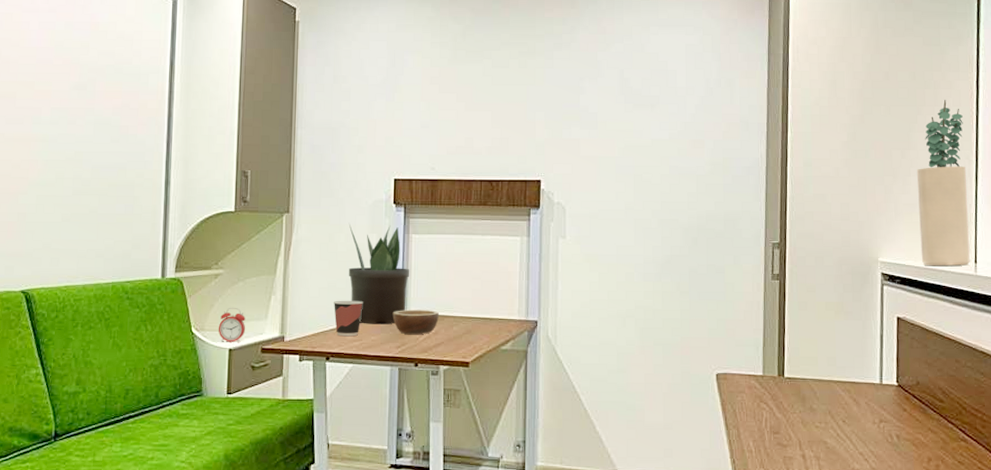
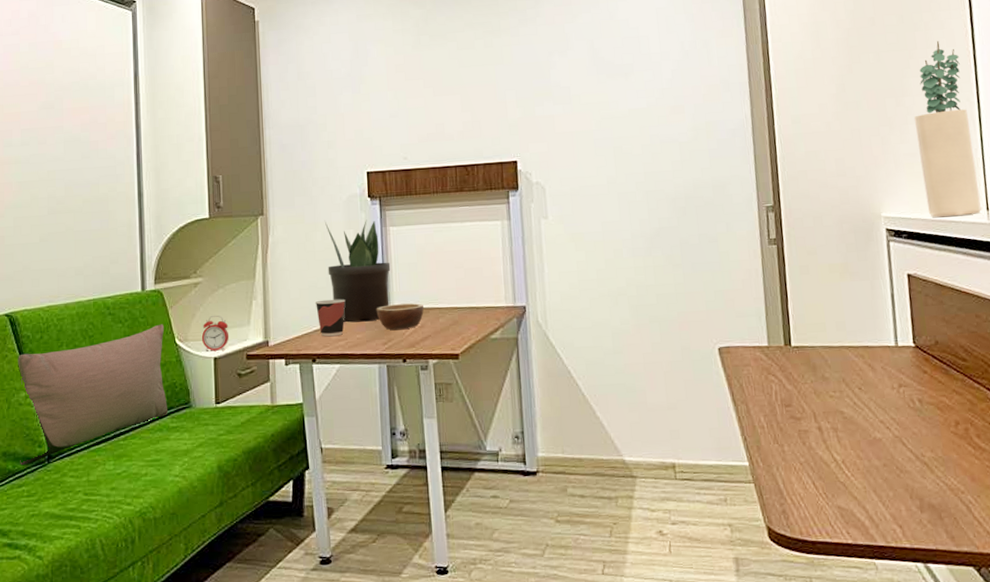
pillow: none [26,312,181,442] -> present [18,324,169,466]

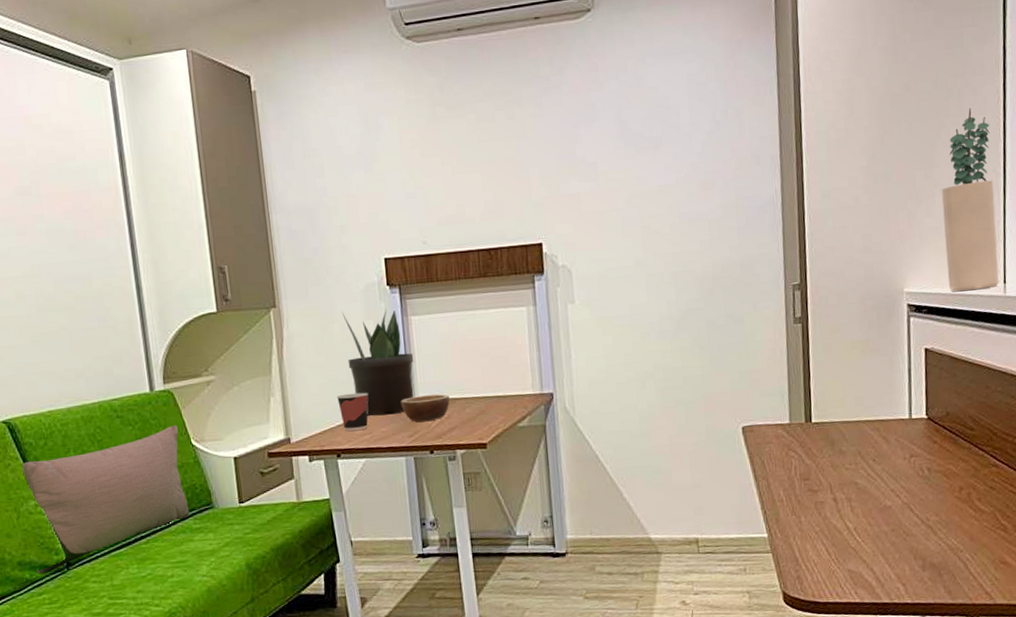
alarm clock: present [201,315,230,351] -> none [218,413,249,451]

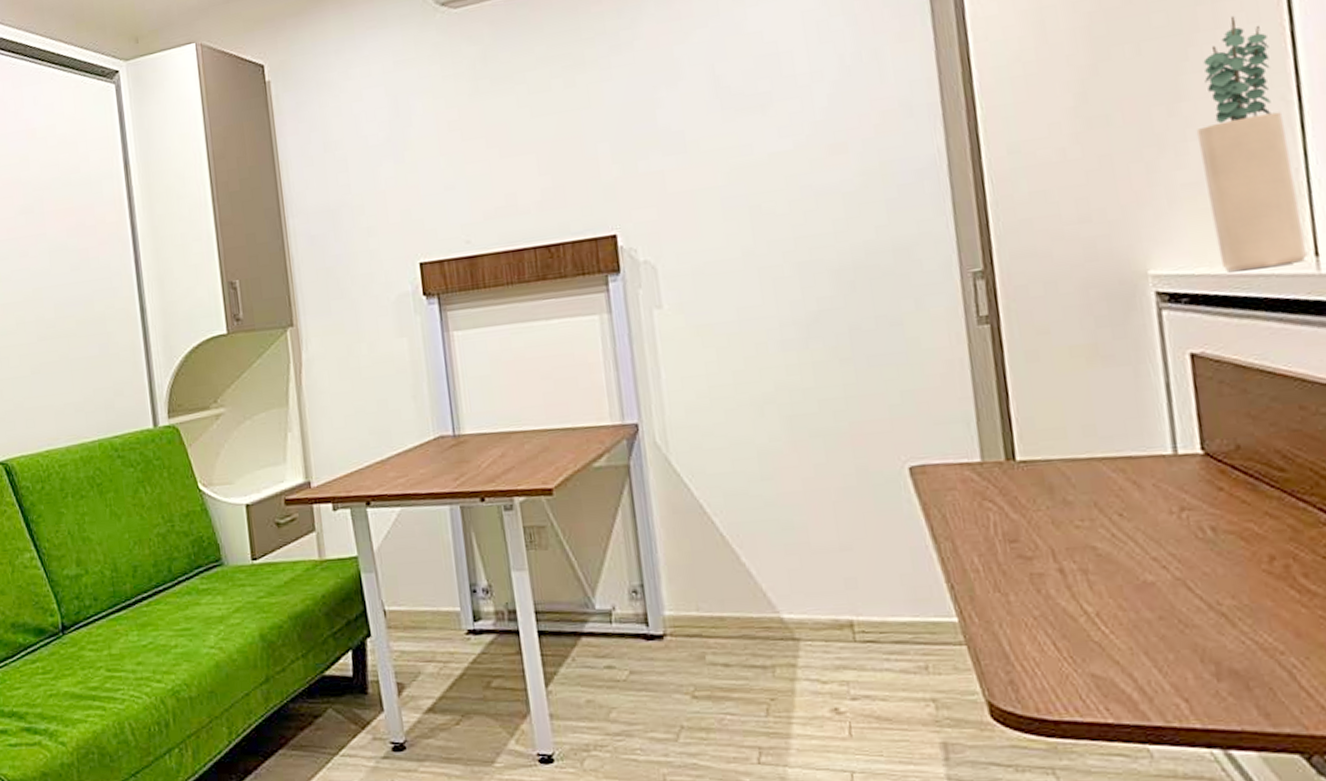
pillow: present [22,425,190,575] -> none [18,466,197,639]
cup: present [336,392,368,432] -> none [364,425,403,474]
planter: present [342,309,414,416] -> none [370,323,459,454]
bowl: present [400,394,450,422] -> none [442,426,504,462]

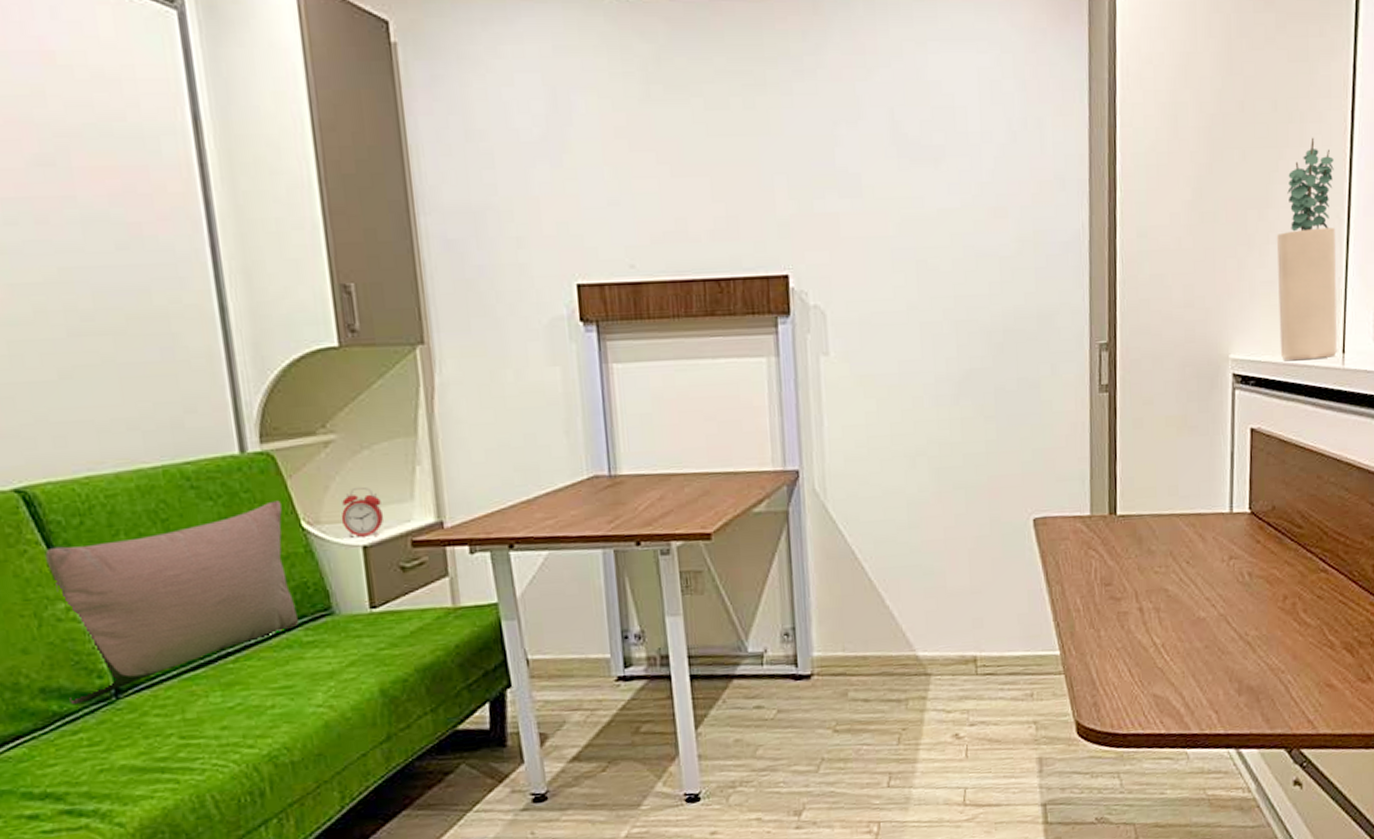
pillow: none [18,466,197,639] -> present [45,500,300,705]
alarm clock: none [228,452,263,497] -> present [341,486,384,537]

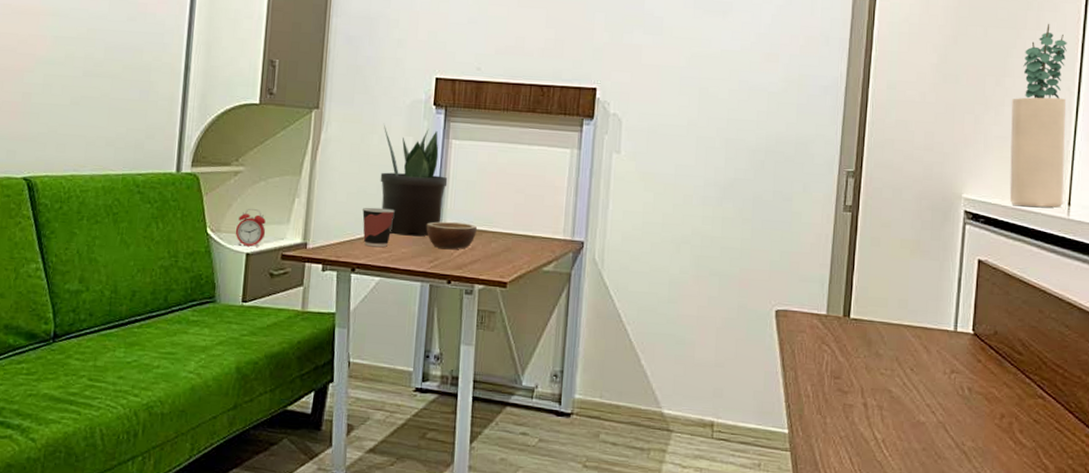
pillow: present [45,500,300,705] -> none [22,210,196,342]
cup: none [508,462,553,515] -> present [362,207,395,248]
planter: none [518,352,616,494] -> present [380,124,448,236]
bowl: none [596,467,663,504] -> present [426,221,477,250]

